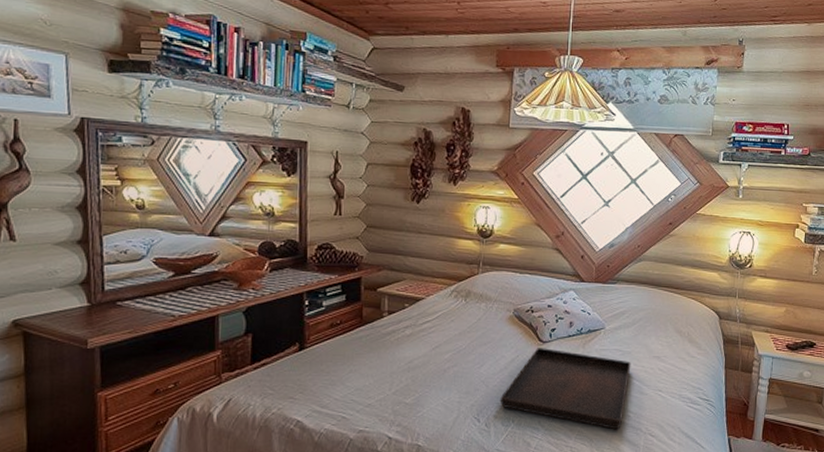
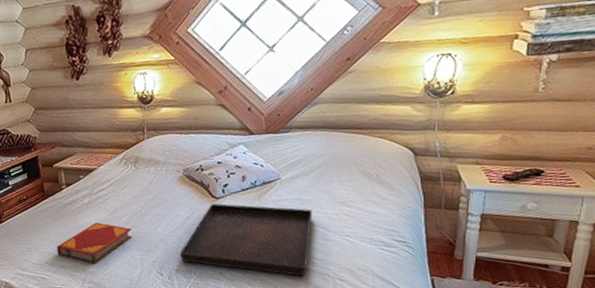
hardback book: none [366,357,453,405] -> present [57,222,132,265]

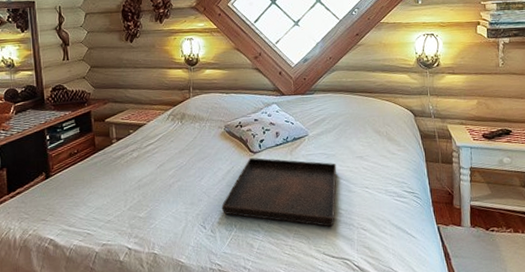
hardback book: present [57,222,132,265] -> none [104,176,178,219]

